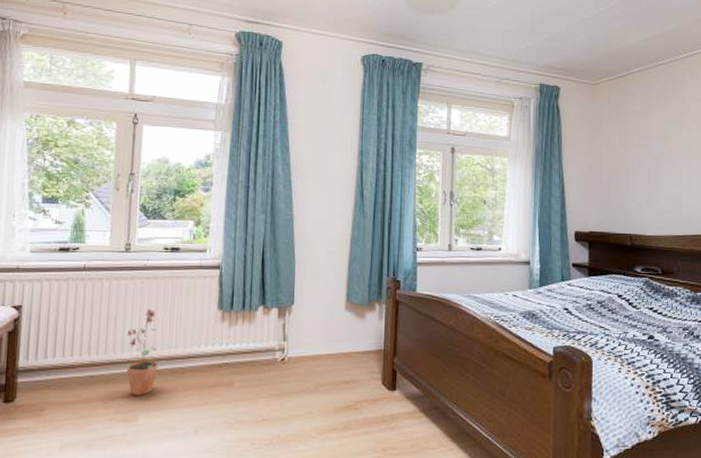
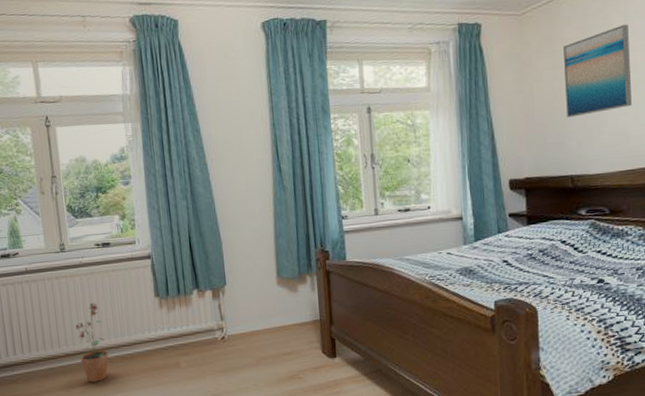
wall art: none [629,106,685,182] -> present [563,24,632,118]

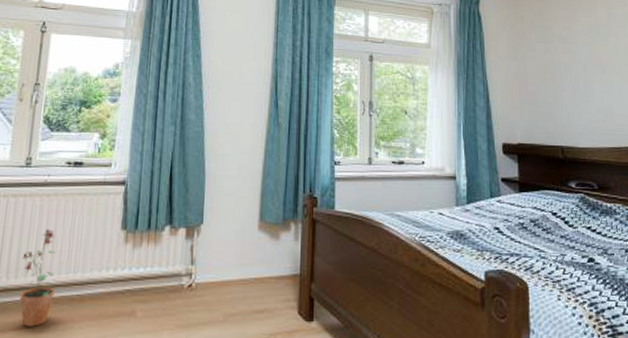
wall art: present [563,24,632,118] -> none [554,11,616,90]

